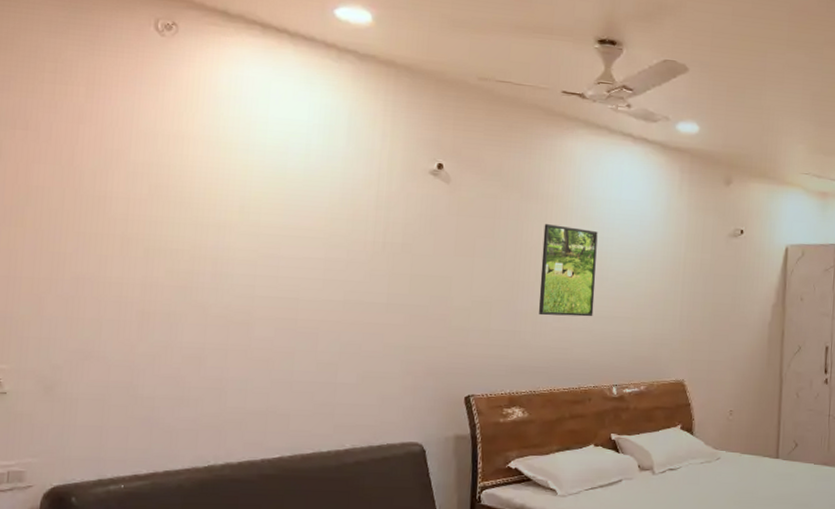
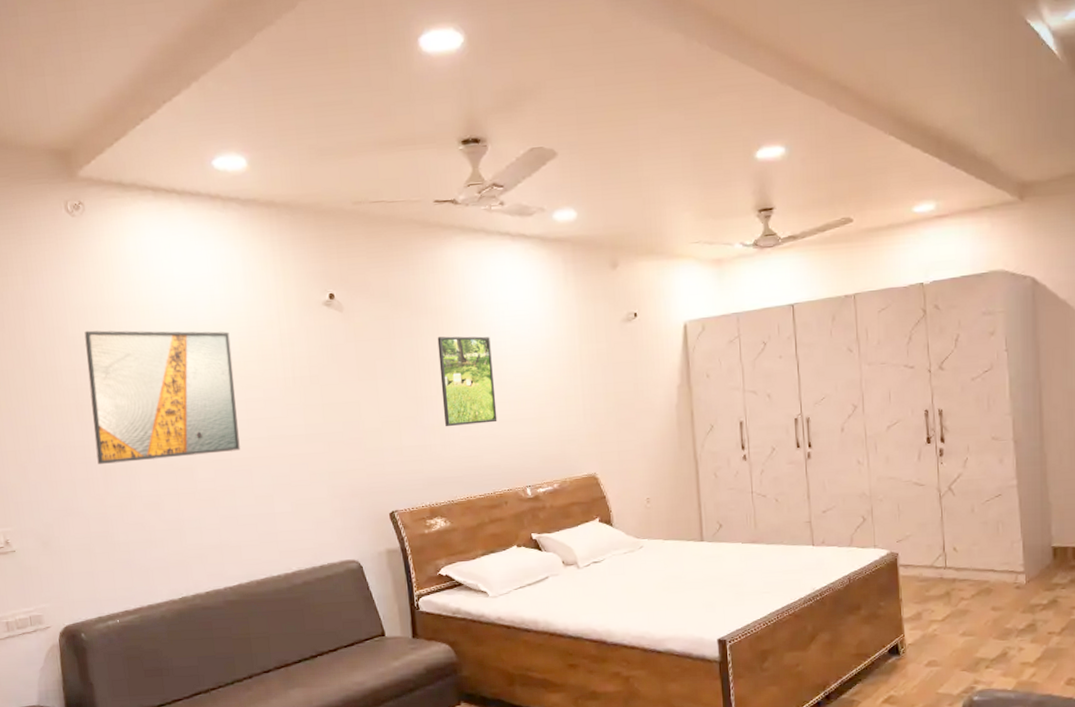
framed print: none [135,158,320,311] -> present [84,330,240,464]

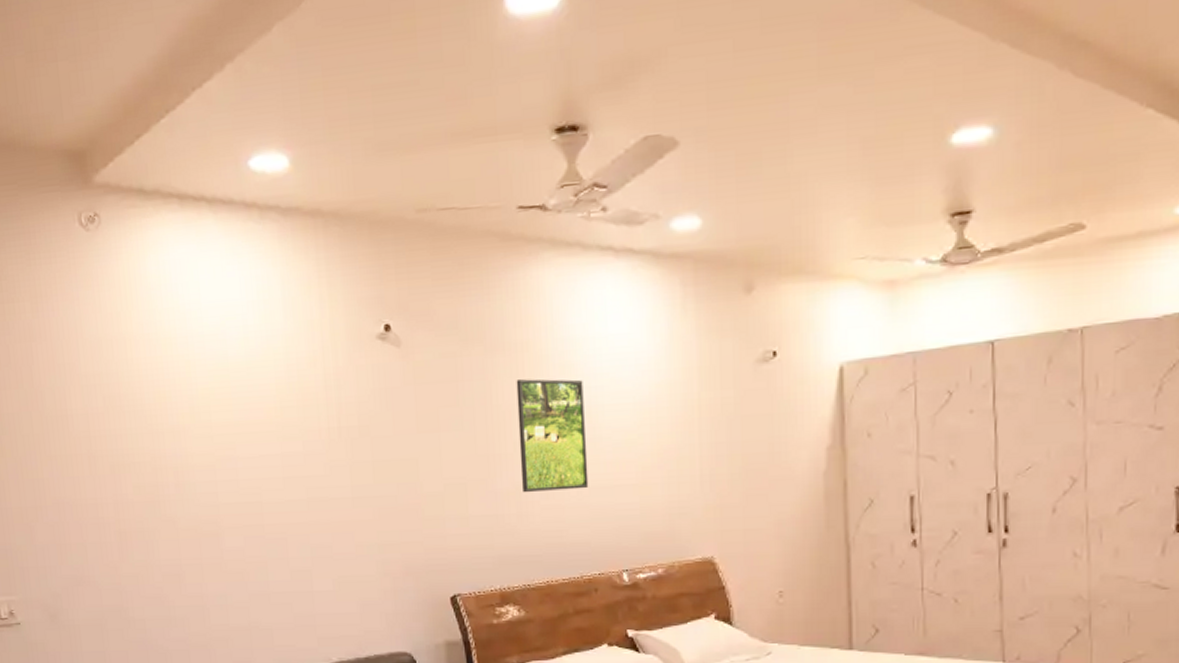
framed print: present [84,330,240,464] -> none [98,367,274,526]

